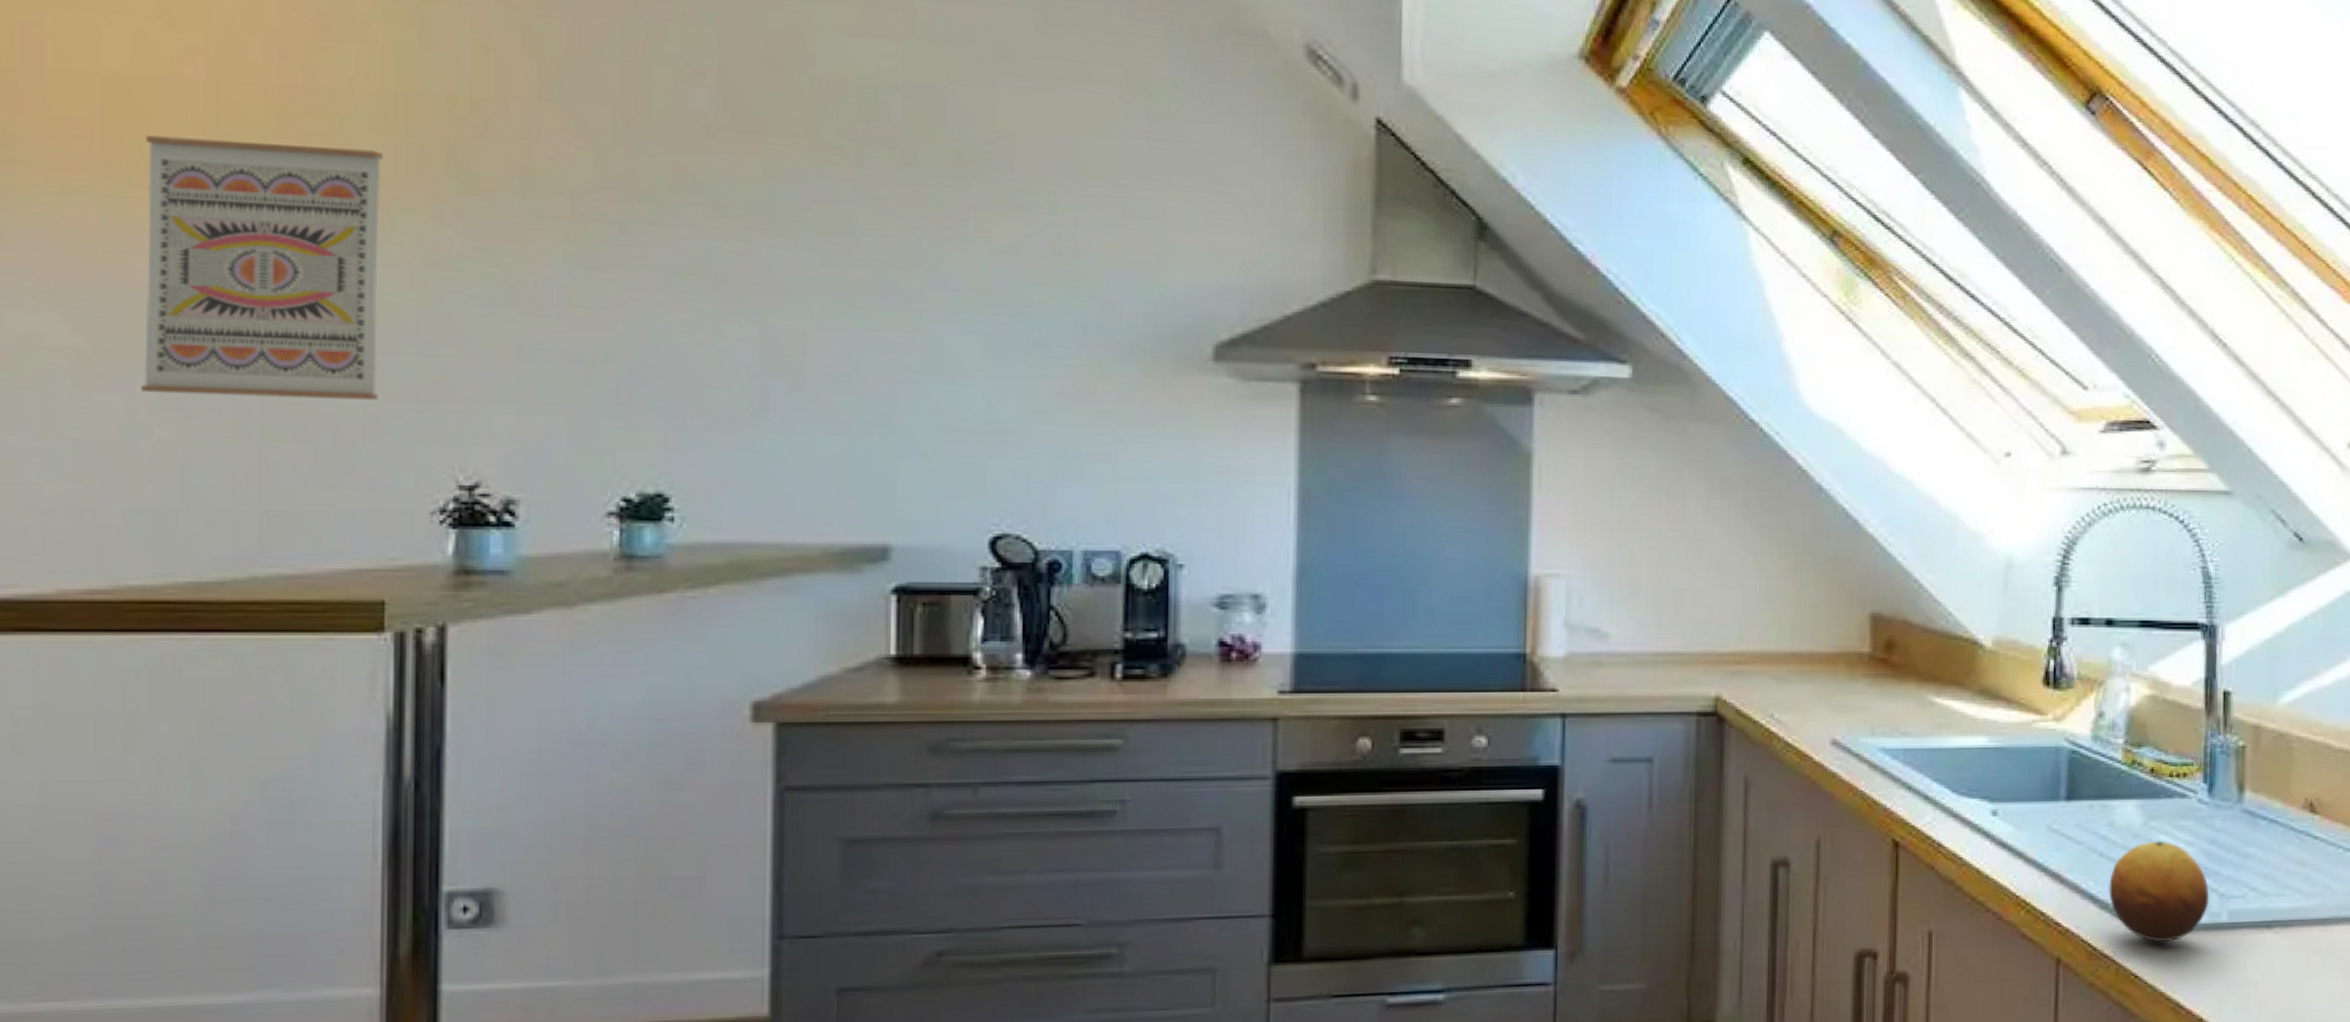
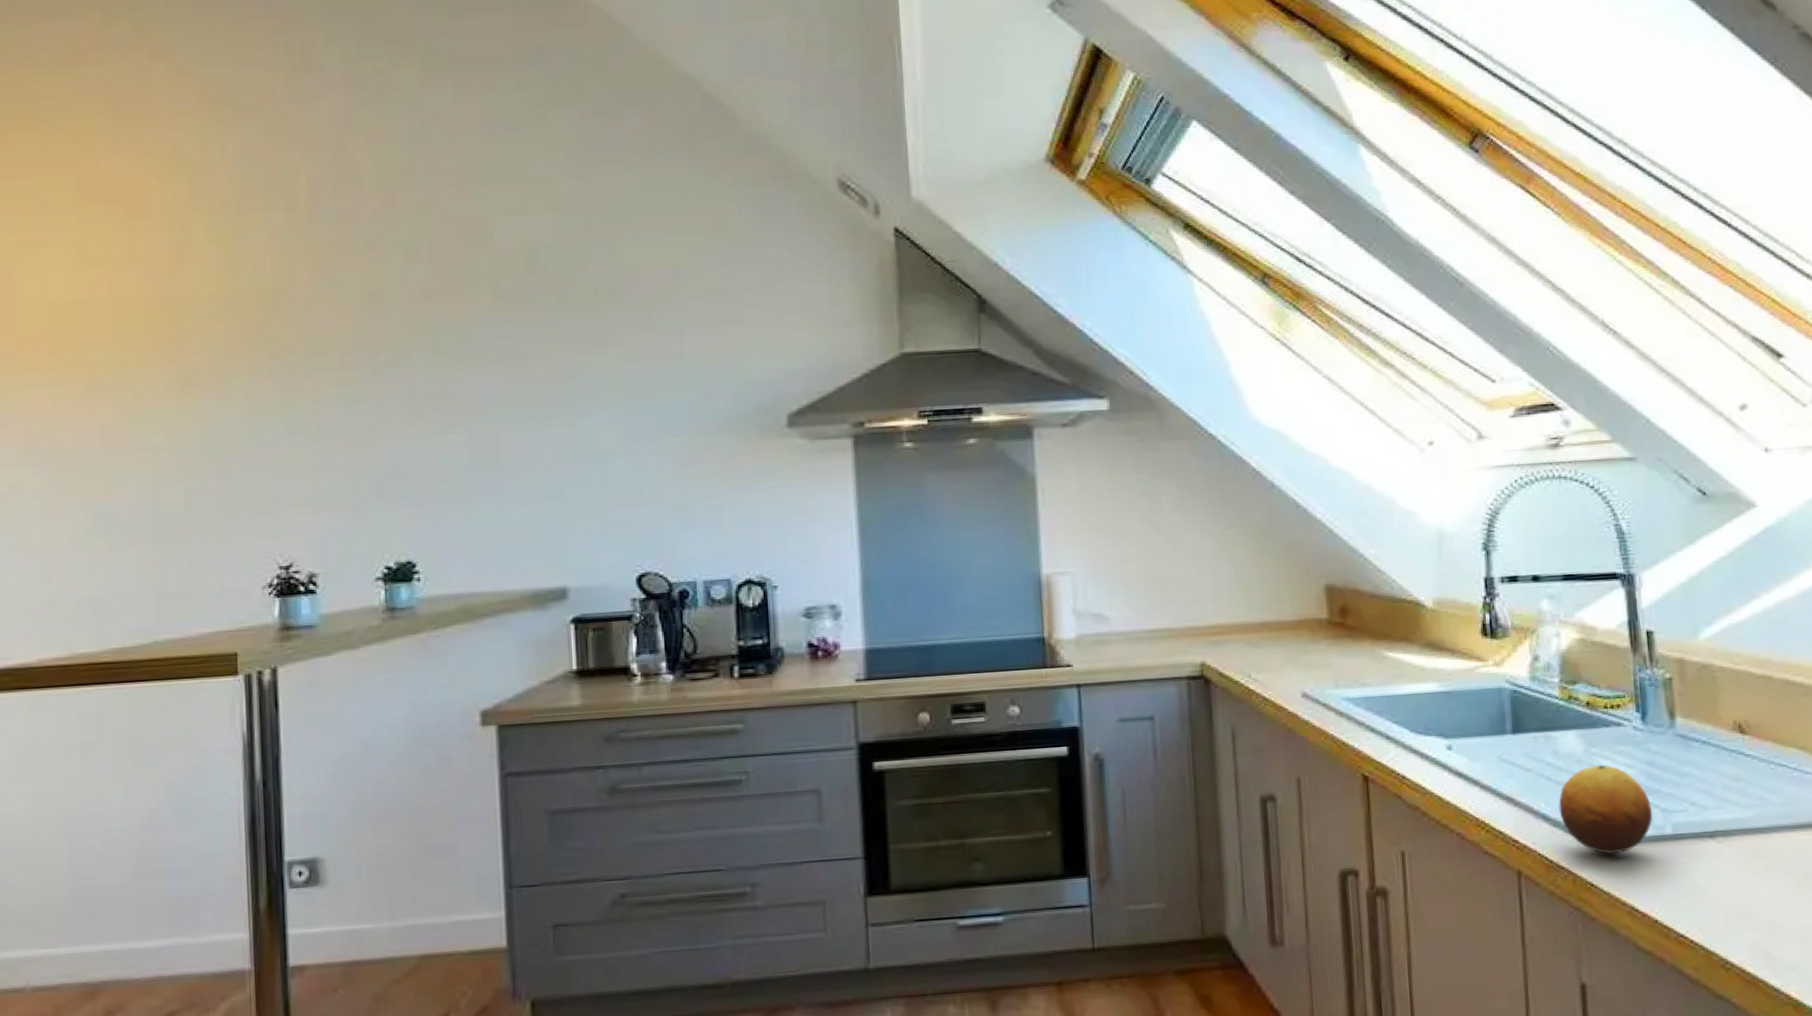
wall art: present [142,135,384,400] -> none [76,335,225,518]

